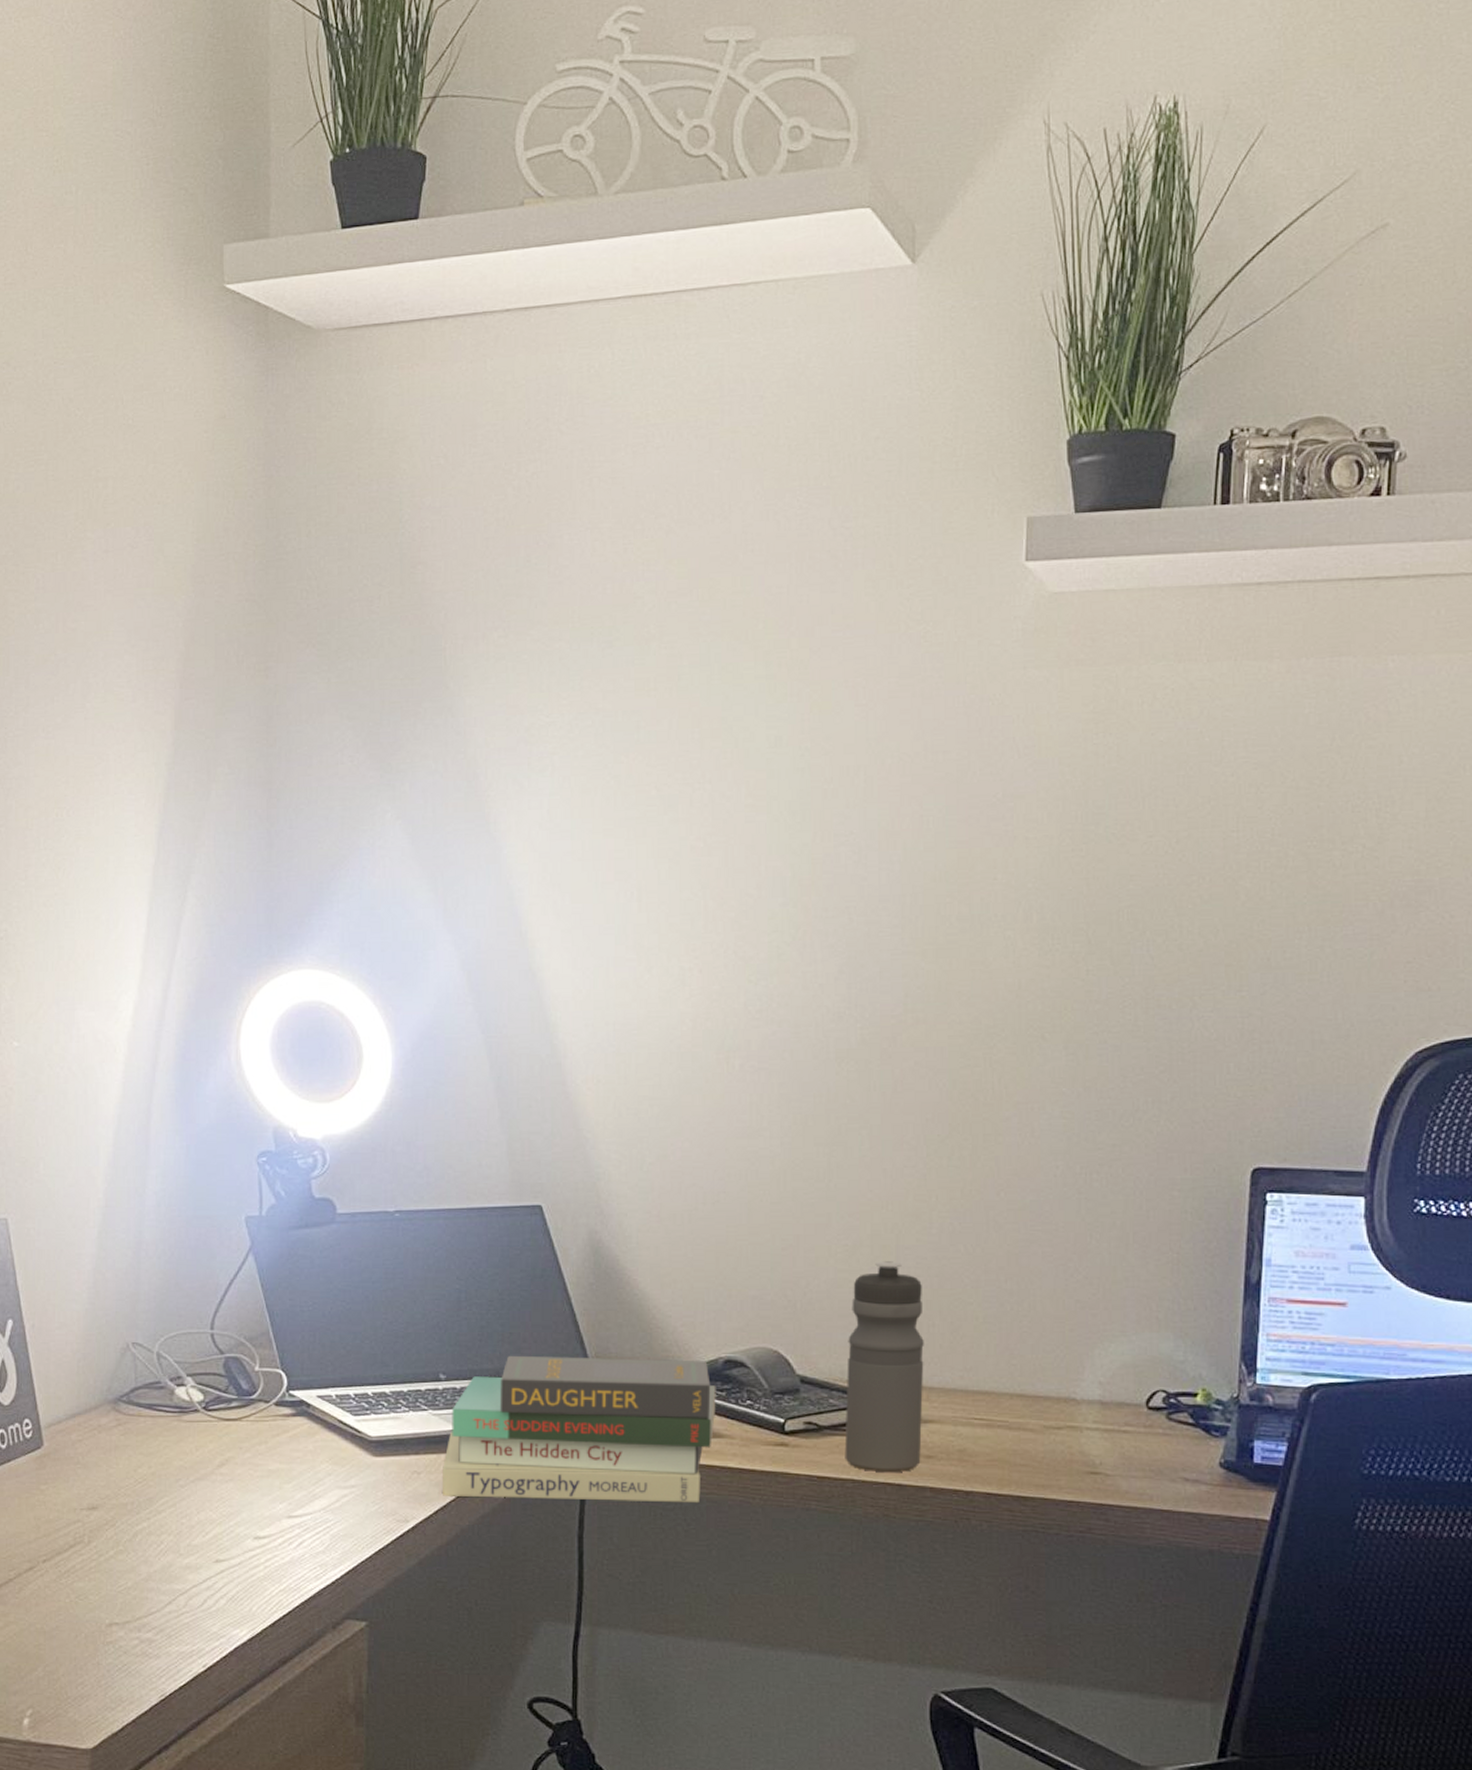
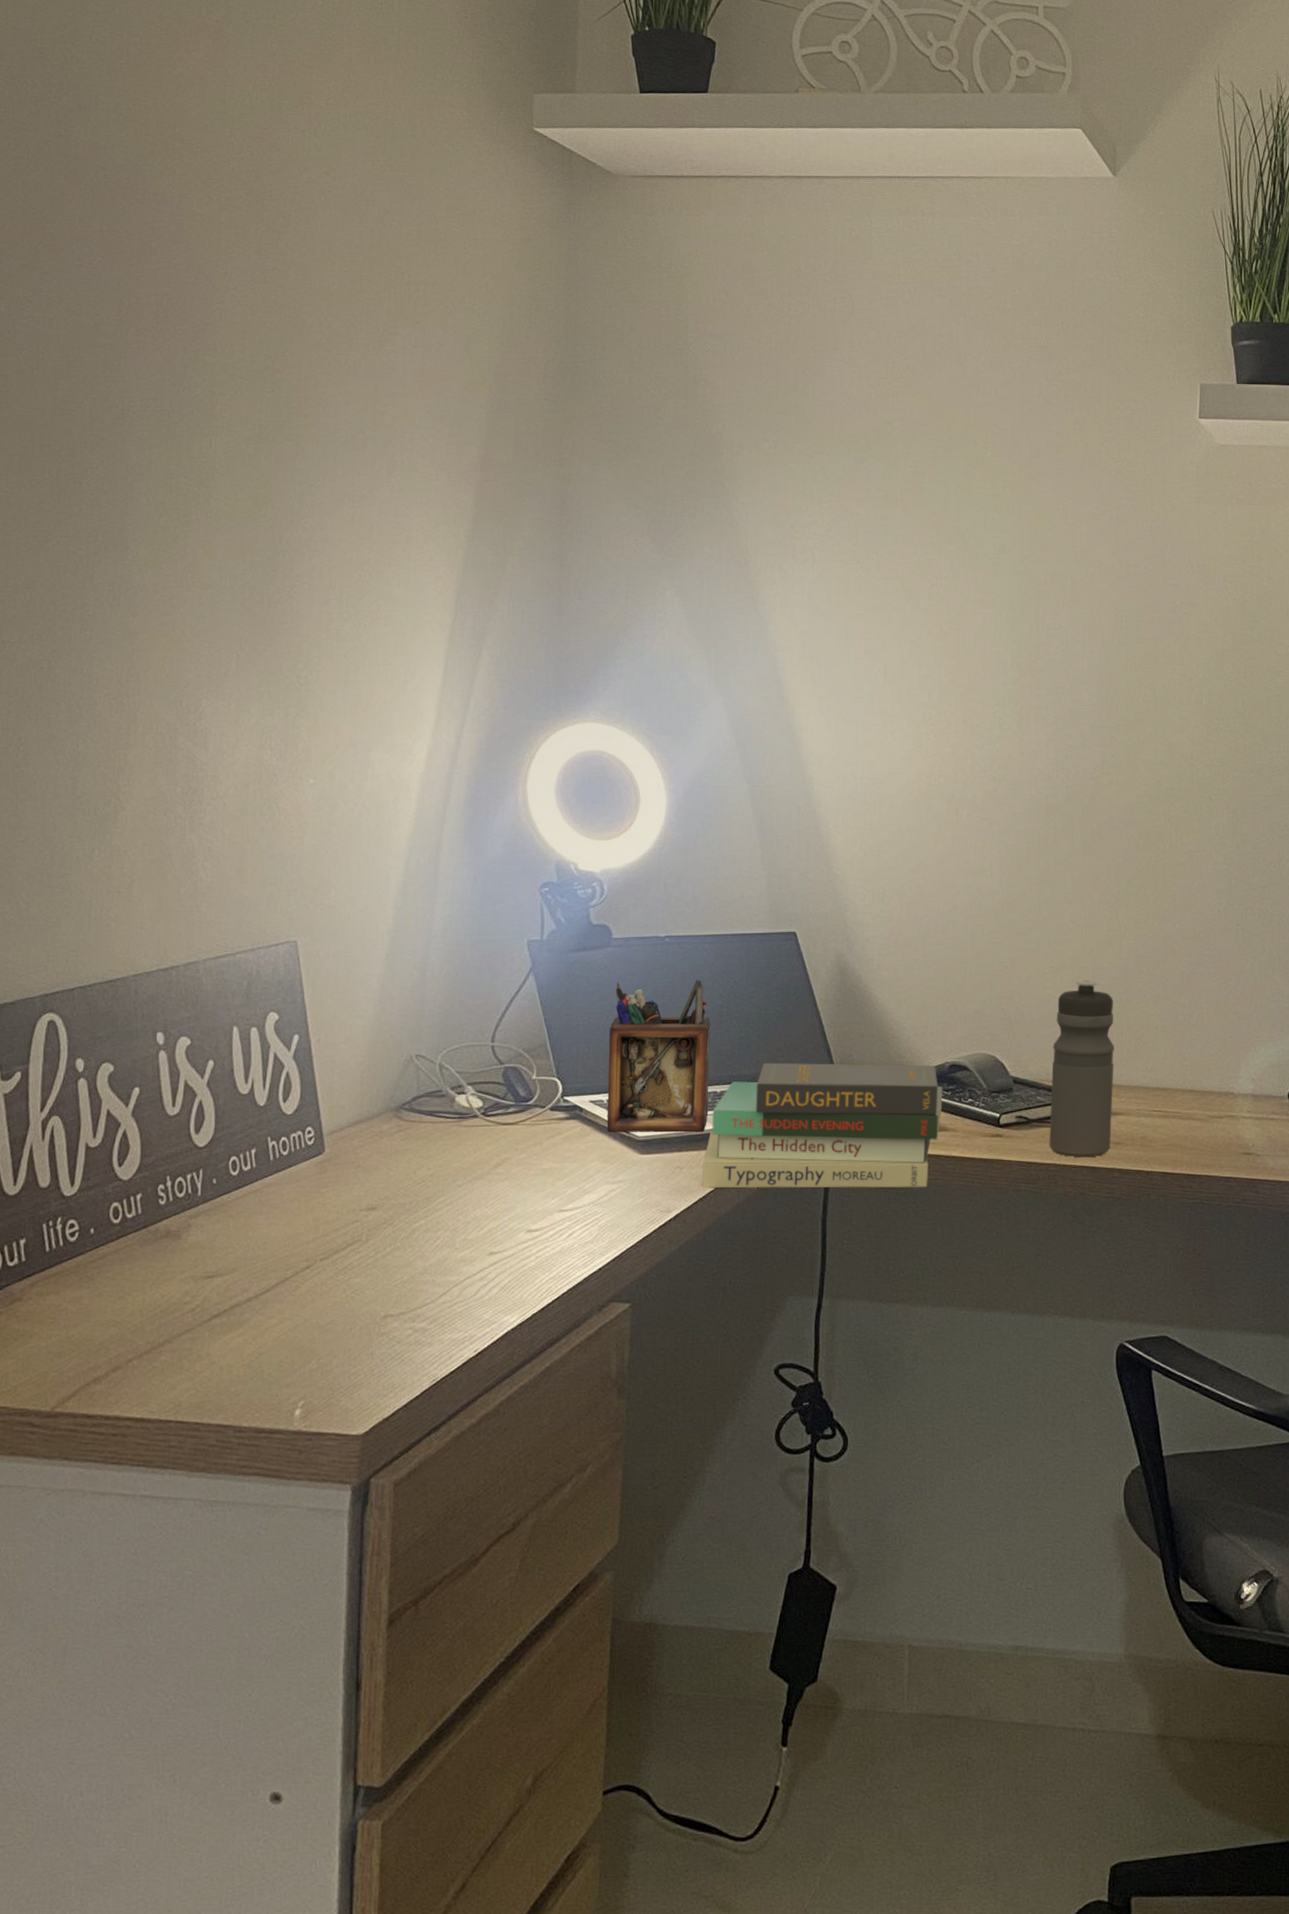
desk organizer: none [336,1260,448,1433] -> present [606,980,710,1133]

